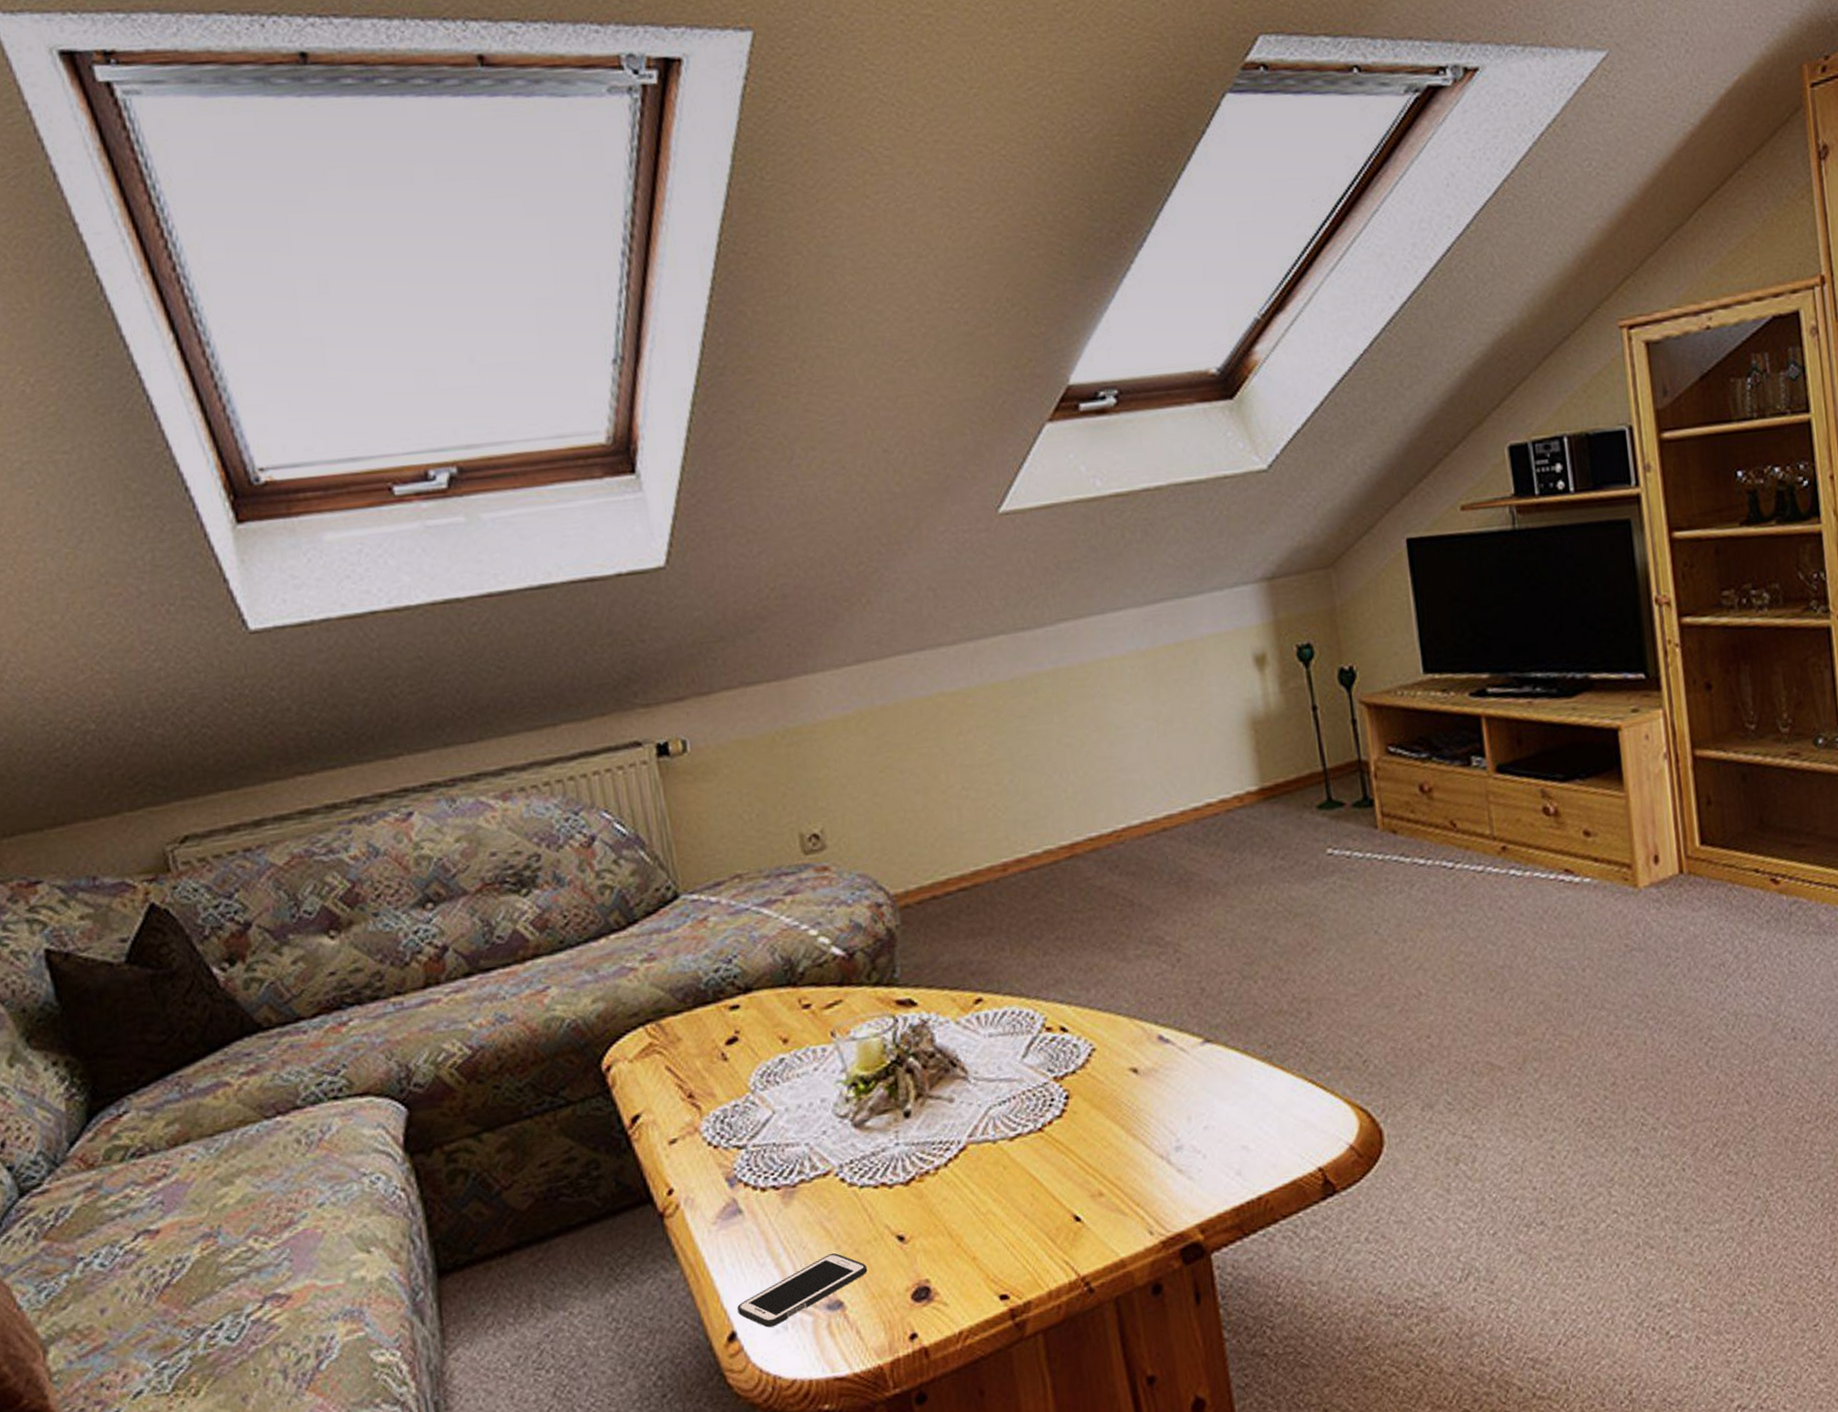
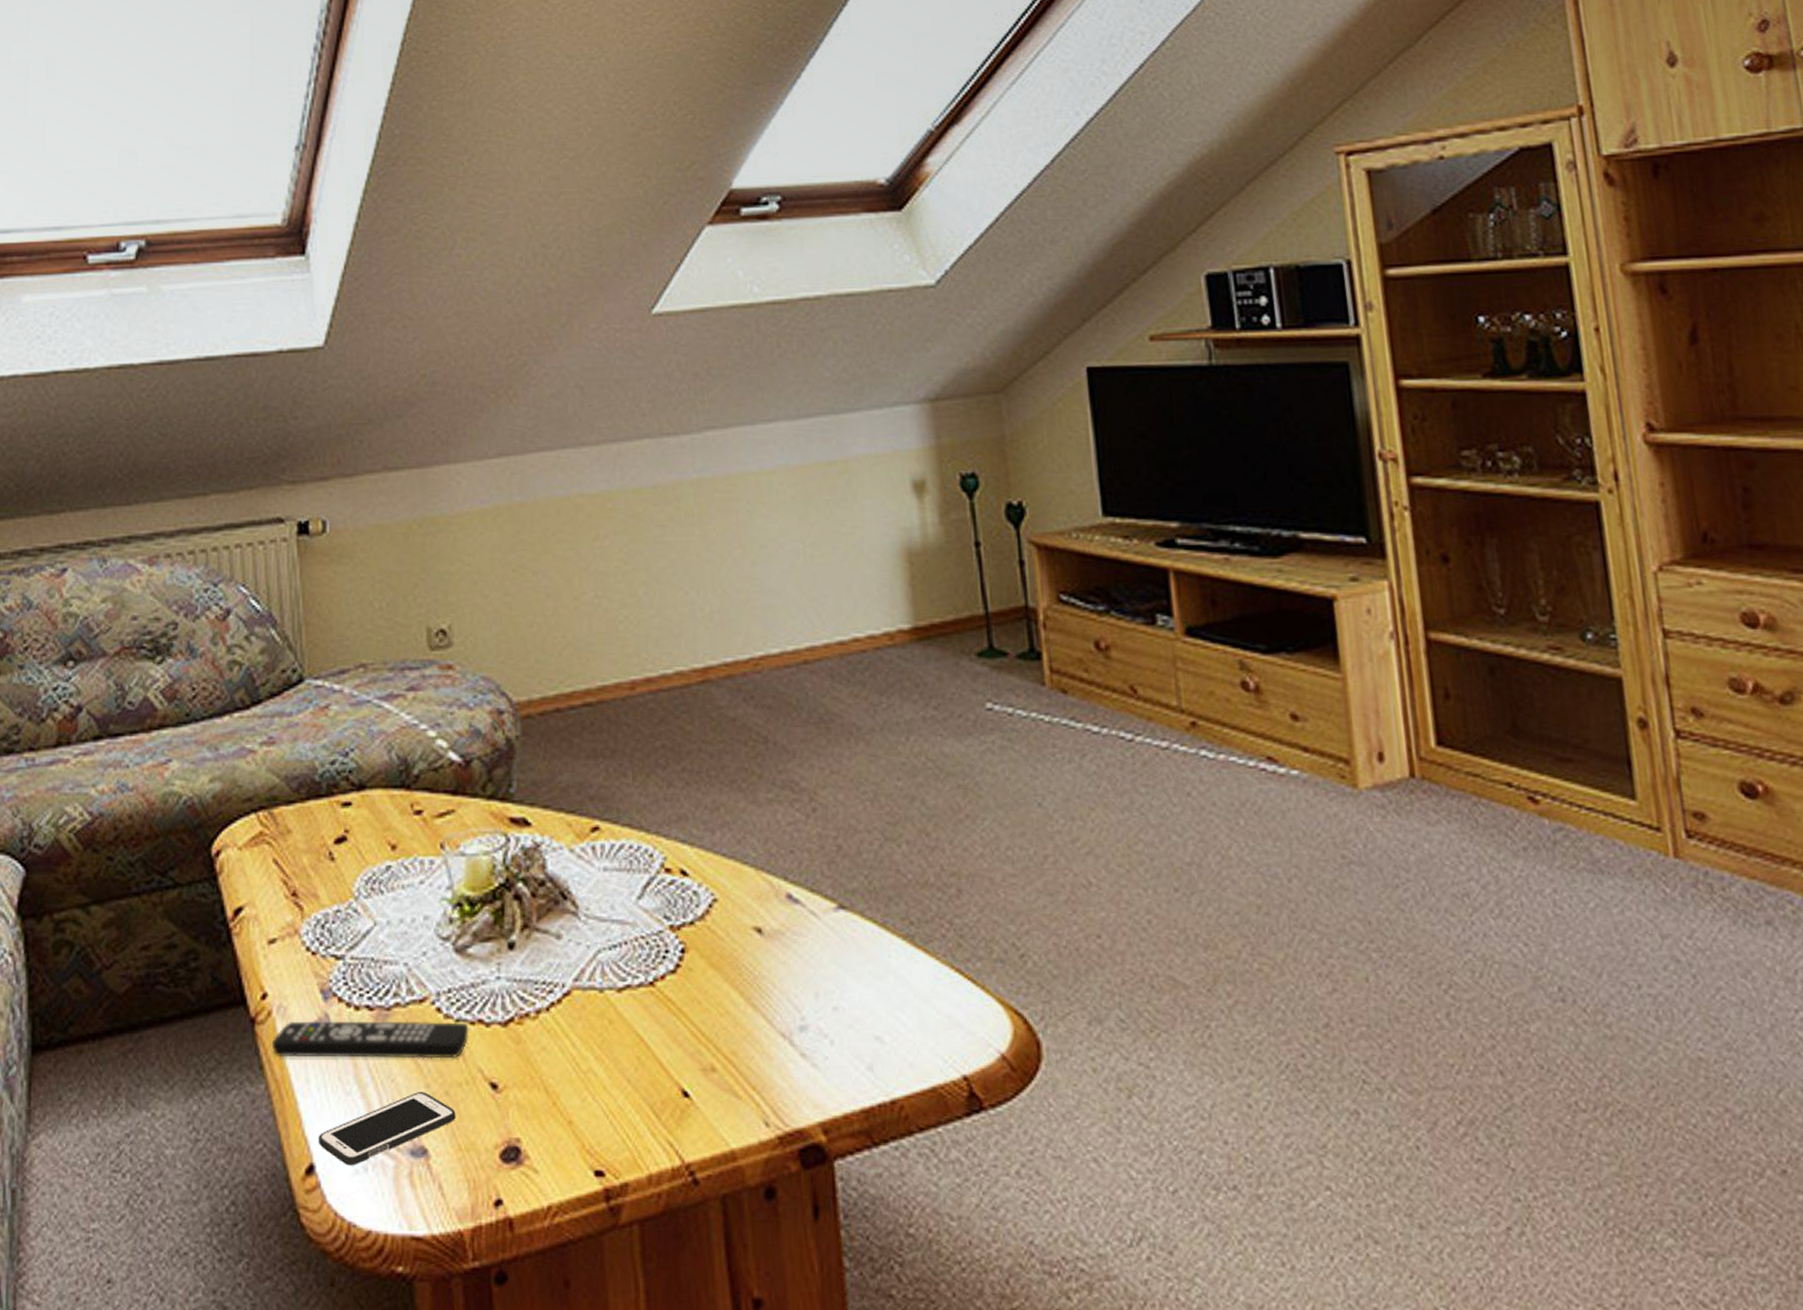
remote control: none [682,1188,873,1244] -> present [271,1021,469,1059]

